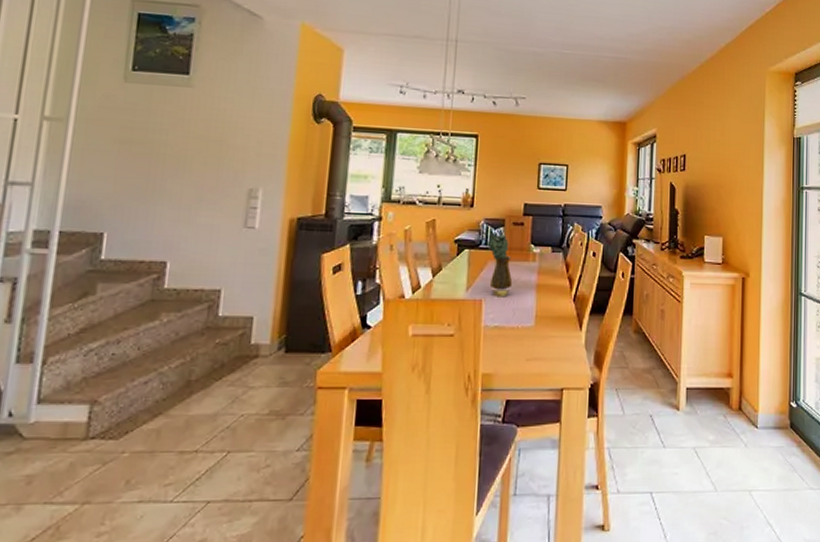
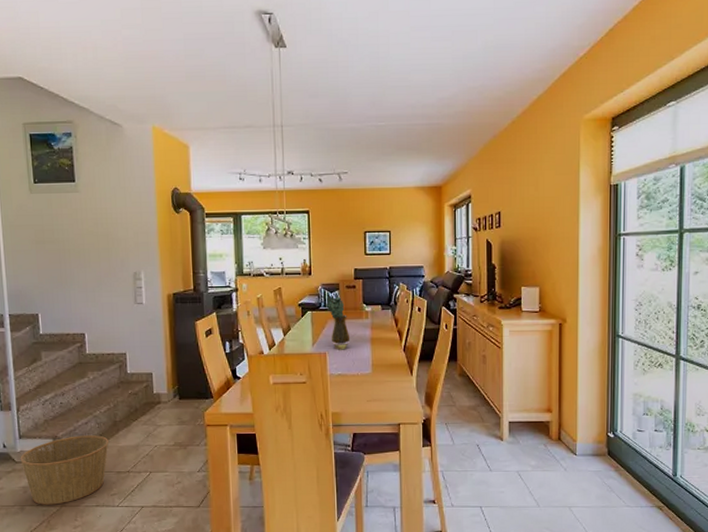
basket: none [31,400,174,502] -> present [20,435,109,505]

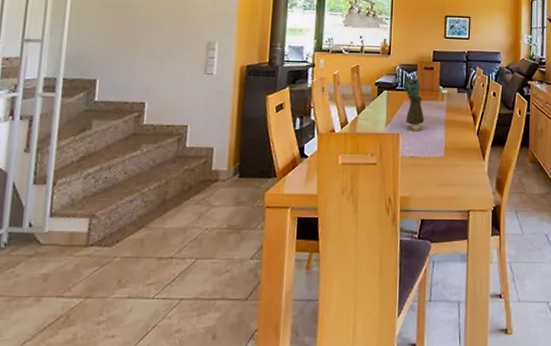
basket: present [20,435,109,505] -> none [46,215,154,296]

